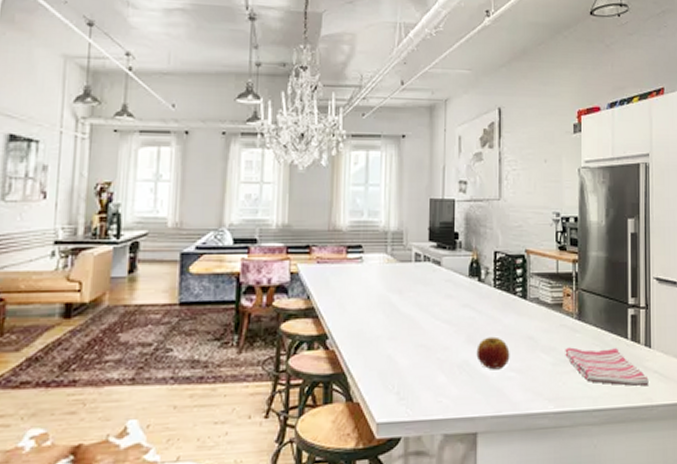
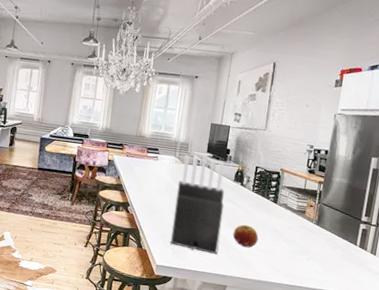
knife block: none [392,249,461,390] -> present [170,155,225,254]
dish towel: present [565,347,649,386] -> none [302,242,370,282]

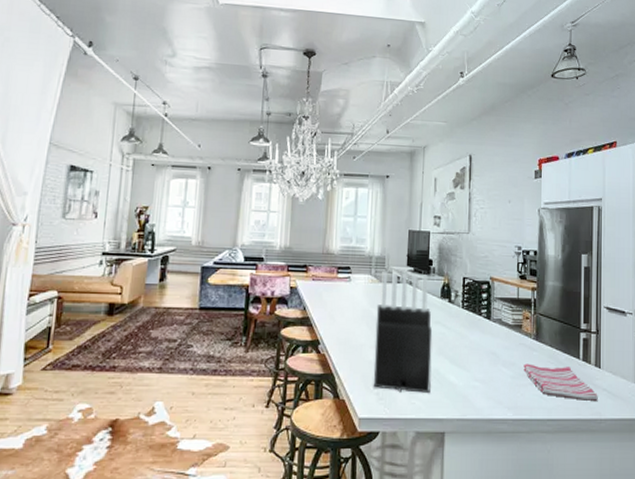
fruit: present [232,224,259,248] -> none [445,350,475,379]
dish towel: none [302,242,370,282] -> present [523,363,598,402]

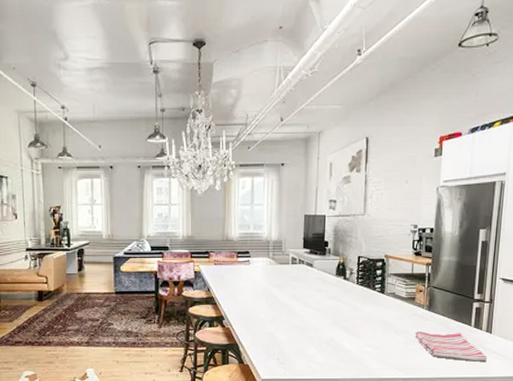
knife block: present [373,272,433,393] -> none [273,254,328,358]

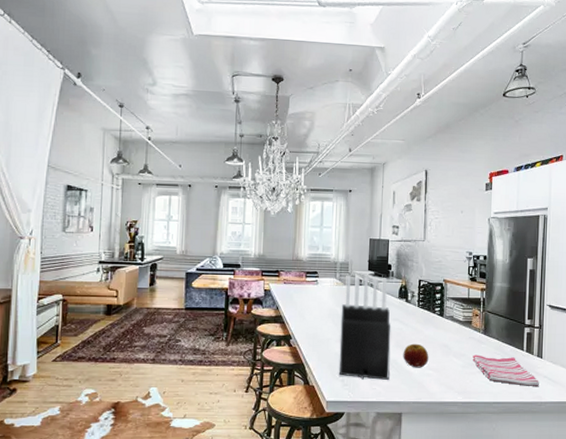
knife block: none [273,254,328,358] -> present [338,276,391,380]
fruit: none [340,321,368,346] -> present [403,343,429,368]

